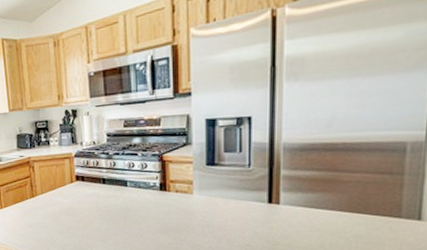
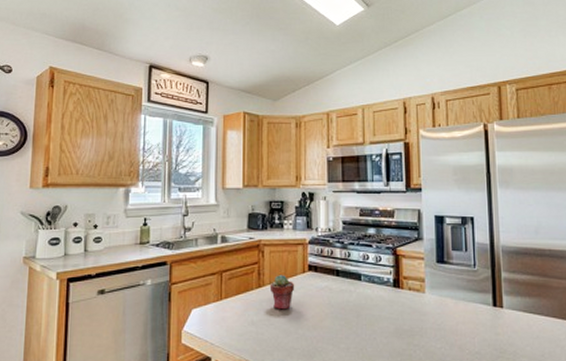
potted succulent: none [42,185,65,215] -> present [269,274,295,310]

